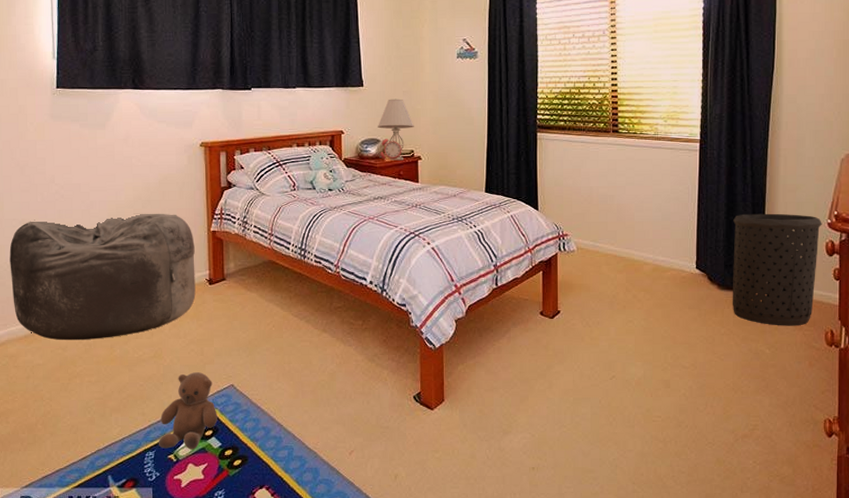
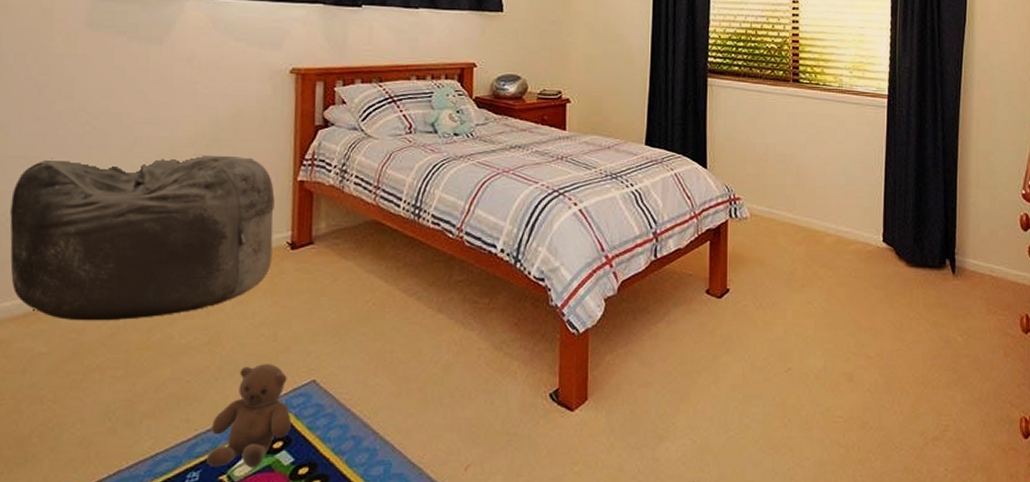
alarm clock: present [376,139,404,160] -> none [515,75,550,102]
table lamp: present [378,98,414,161] -> none [519,28,563,103]
laundry basket: present [732,213,822,326] -> none [921,180,1016,310]

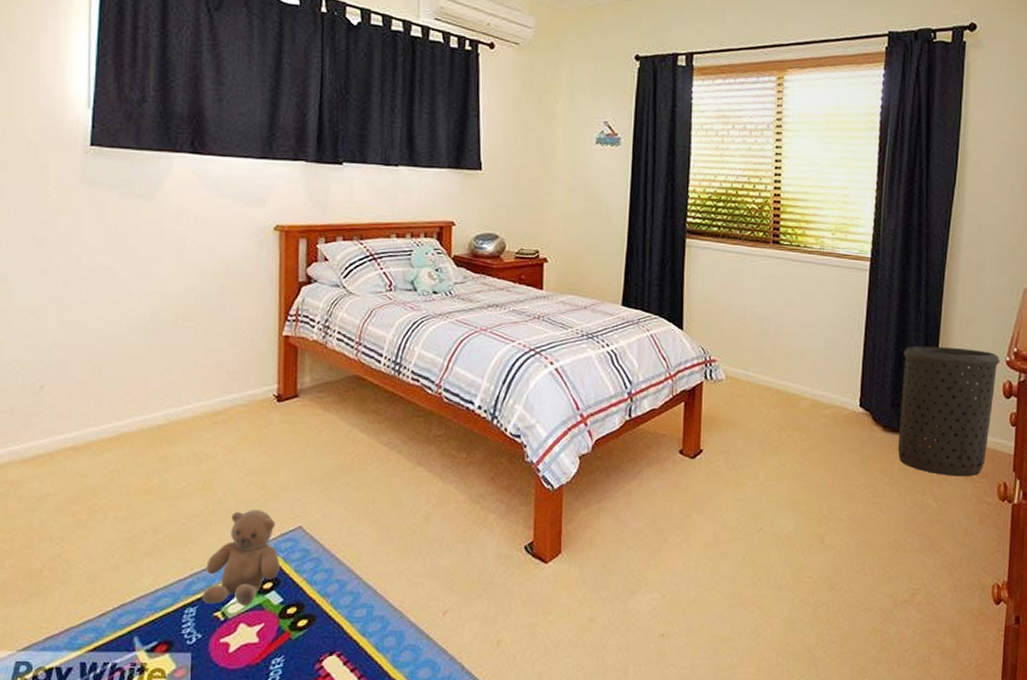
bean bag chair: present [10,154,275,321] -> none [16,308,261,466]
laundry basket: none [921,180,1016,310] -> present [897,345,1000,477]

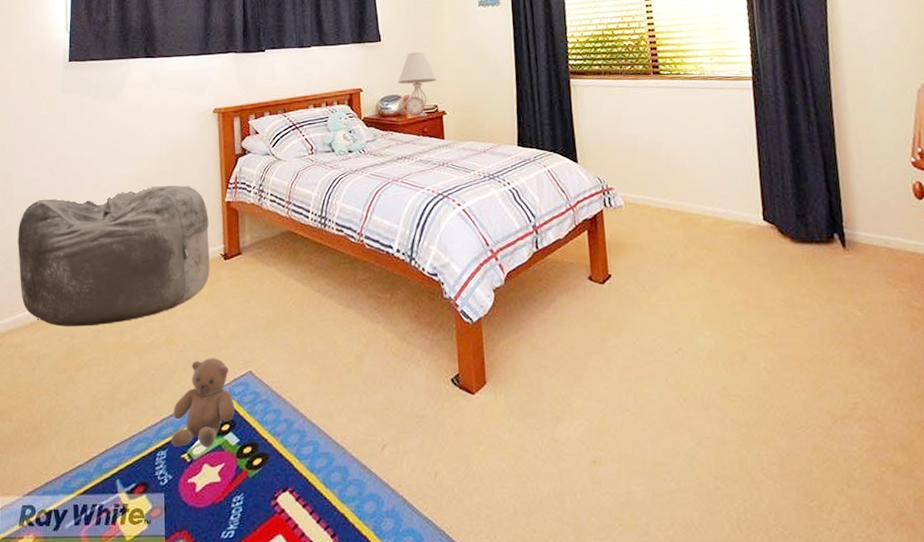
bean bag chair: none [16,308,261,466] -> present [18,185,210,327]
alarm clock: none [493,234,528,261] -> present [397,94,427,117]
table lamp: none [497,187,541,262] -> present [398,51,437,118]
laundry basket: present [897,345,1000,477] -> none [800,153,907,283]

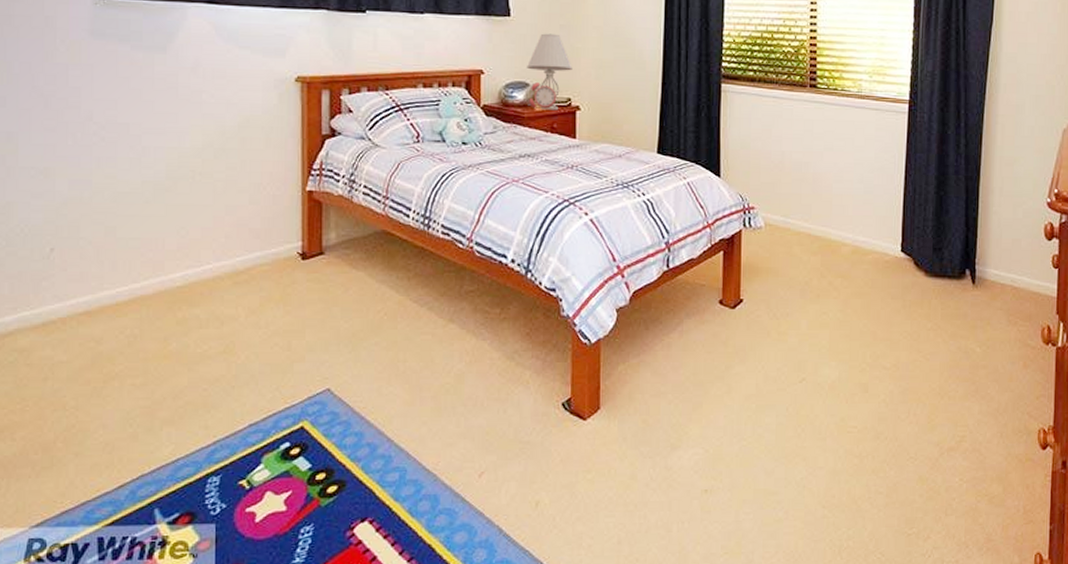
bean bag chair: present [18,185,210,327] -> none [24,164,284,330]
teddy bear: present [170,358,235,448] -> none [225,373,307,473]

